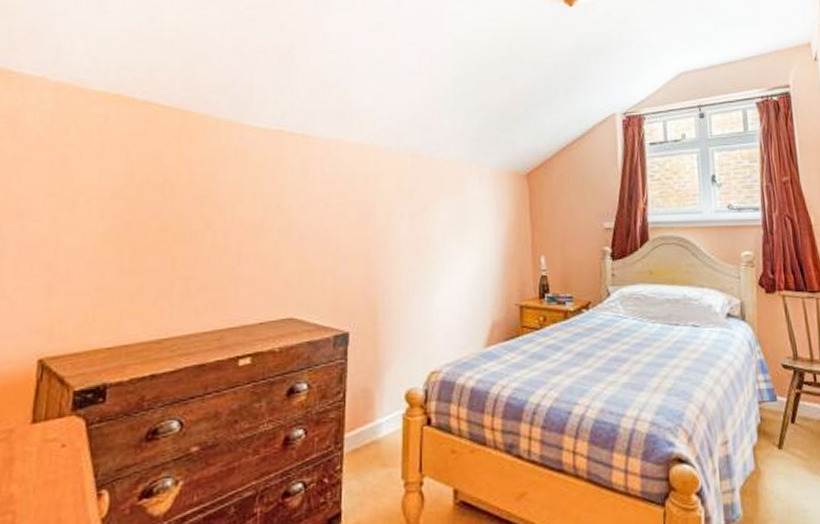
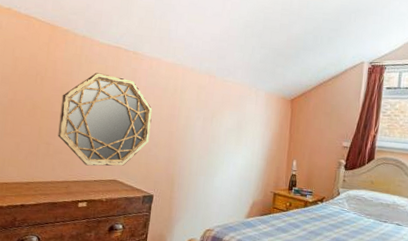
home mirror: none [201,169,336,303] -> present [58,73,153,166]

